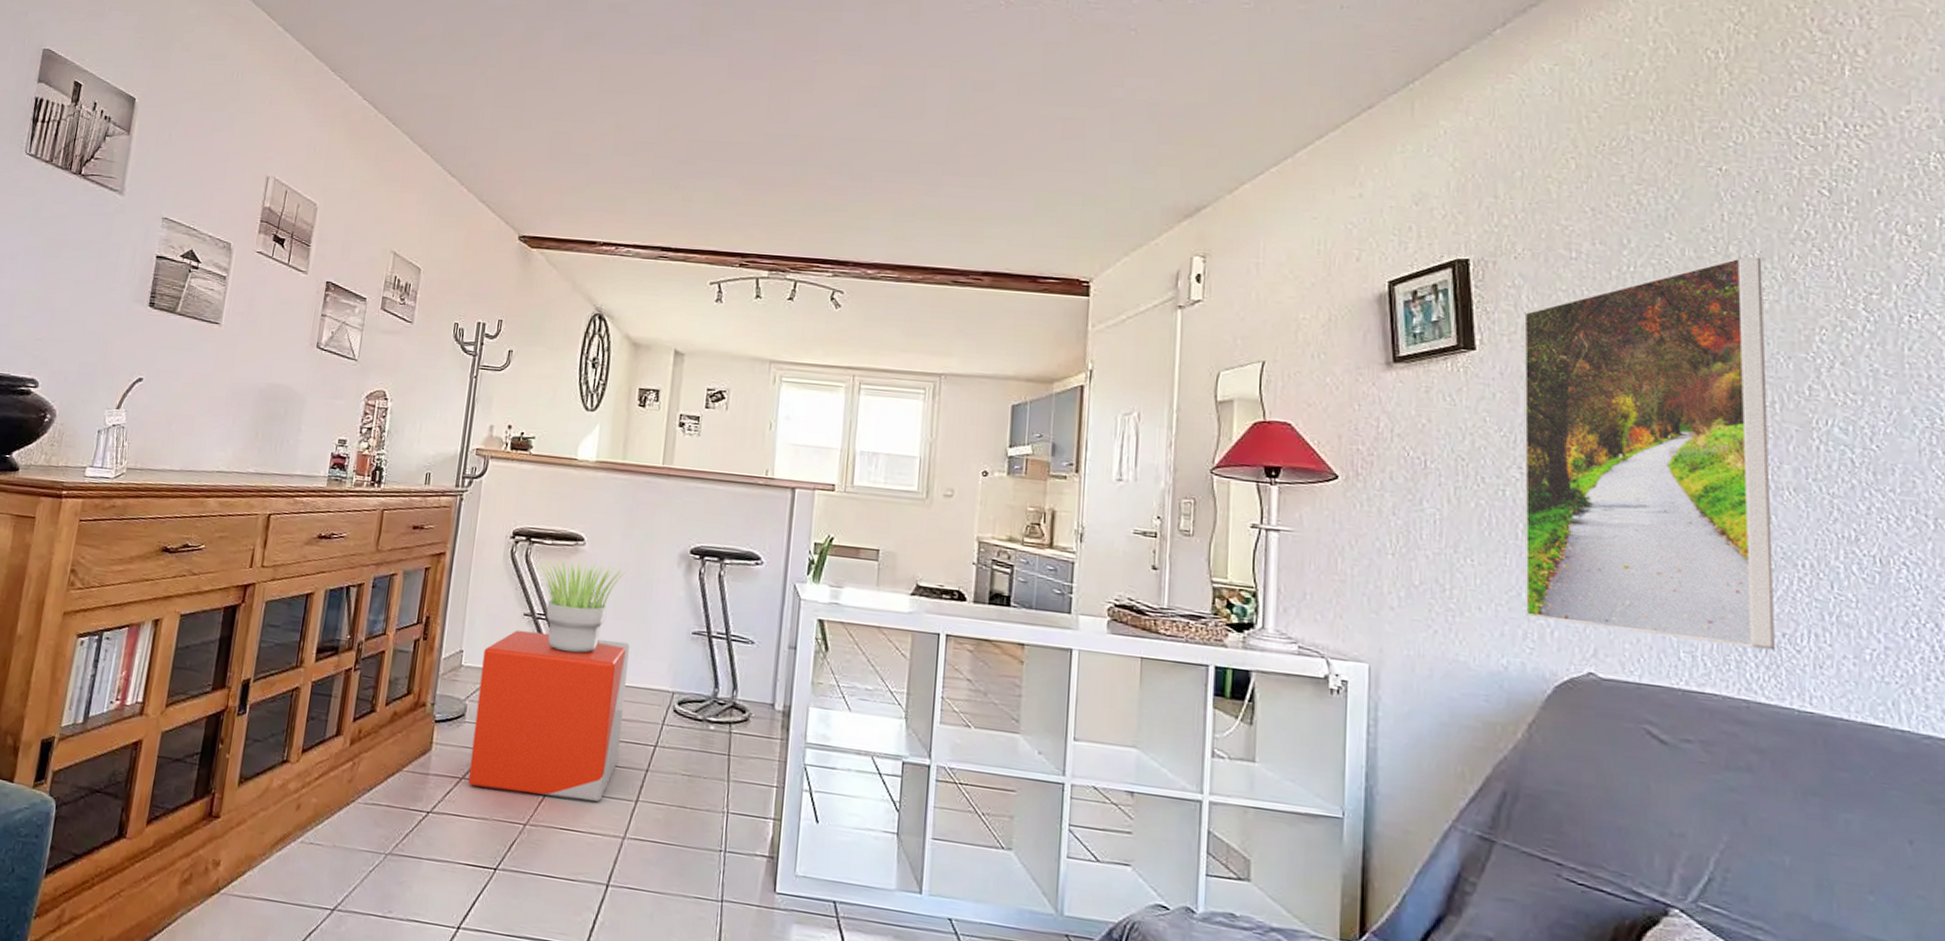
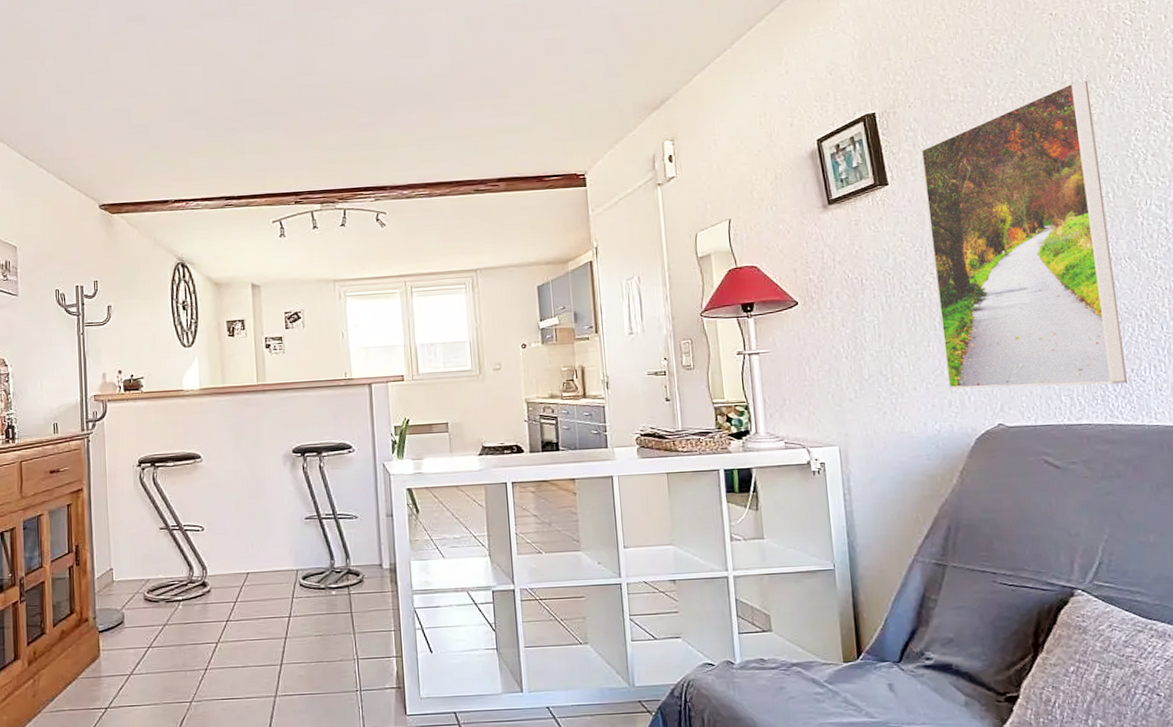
stool: present [468,629,630,802] -> none [131,536,261,679]
potted plant: present [536,559,625,654] -> none [163,474,240,554]

